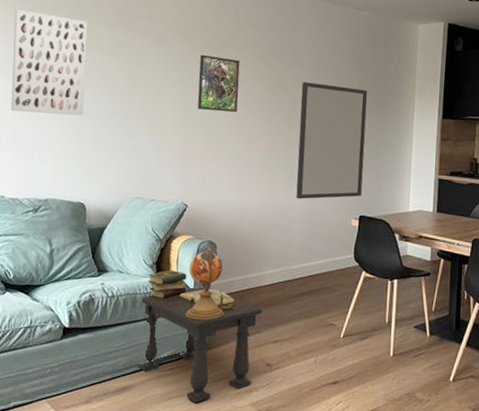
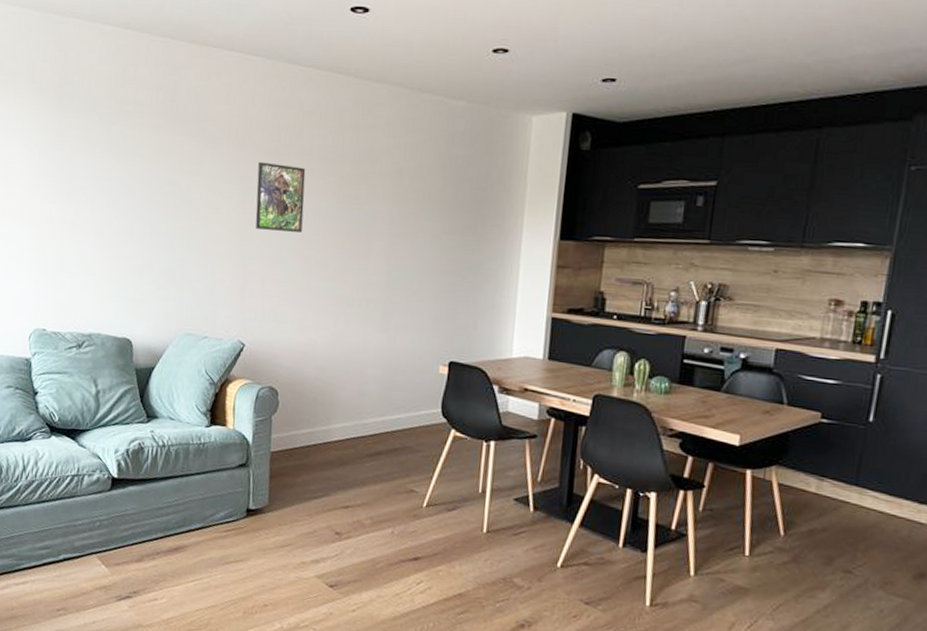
wall art: present [11,9,88,116] -> none [49,112,130,238]
side table: present [137,248,262,403] -> none [191,395,331,570]
home mirror: present [296,82,368,200] -> none [371,194,464,340]

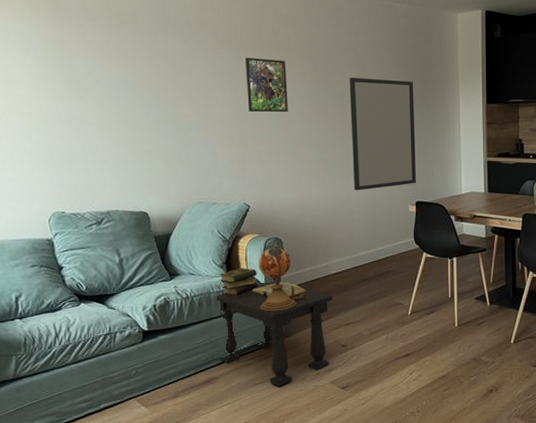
side table: none [191,395,331,570] -> present [217,244,333,386]
home mirror: none [371,194,464,340] -> present [349,78,417,191]

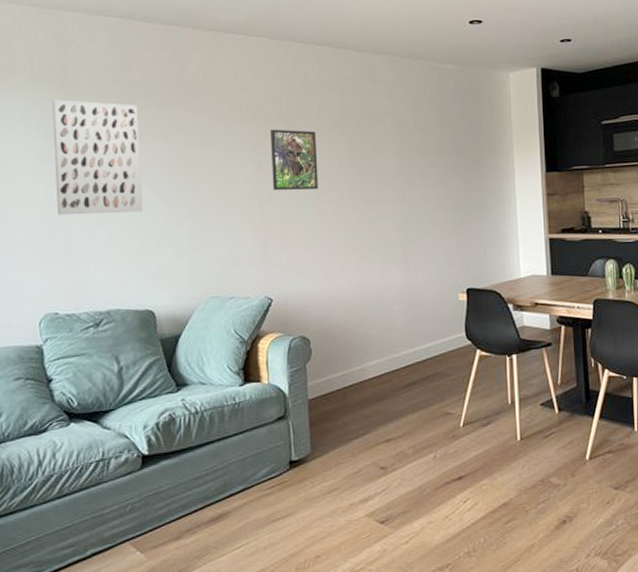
wall art: none [47,23,135,128] -> present [52,99,143,215]
side table: present [217,244,333,386] -> none [231,344,369,522]
home mirror: present [349,78,417,191] -> none [388,147,467,278]

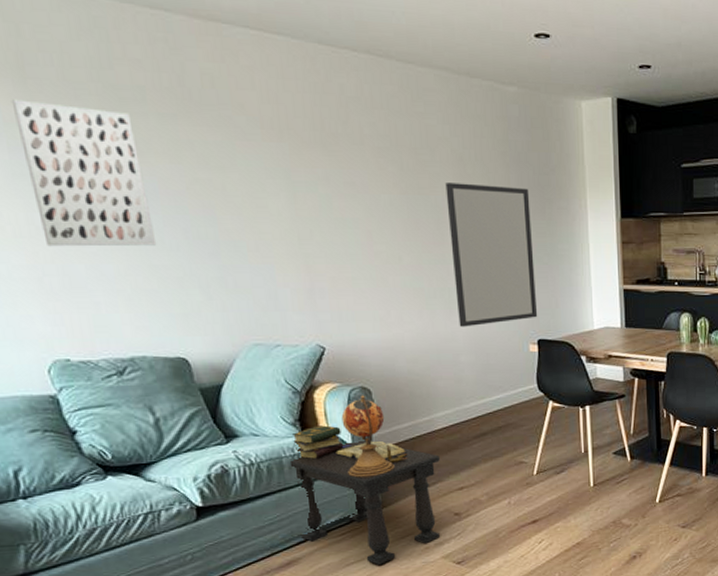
side table: none [231,344,369,522] -> present [291,395,440,565]
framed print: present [271,129,318,190] -> none [304,153,367,227]
home mirror: none [388,147,467,278] -> present [445,183,538,327]

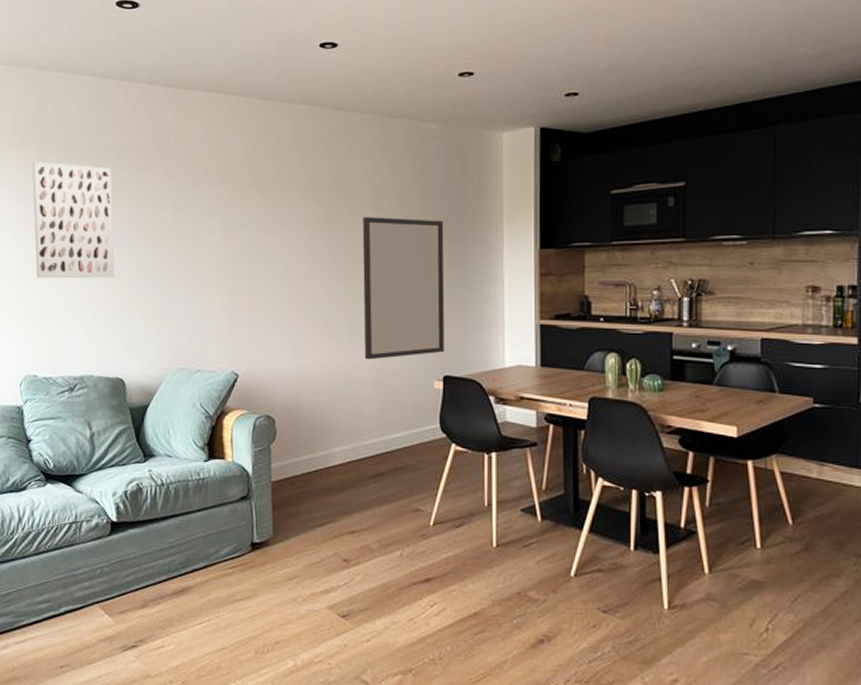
side table: present [291,395,440,565] -> none [195,423,334,606]

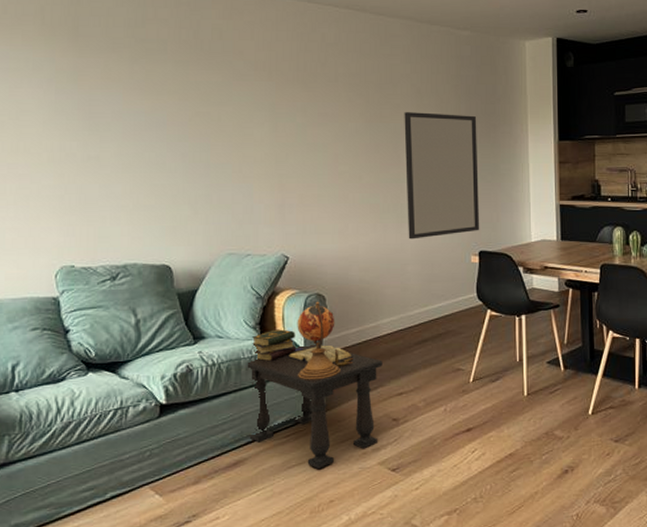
wall art: present [32,161,115,279] -> none [64,53,159,169]
side table: none [195,423,334,606] -> present [248,301,382,469]

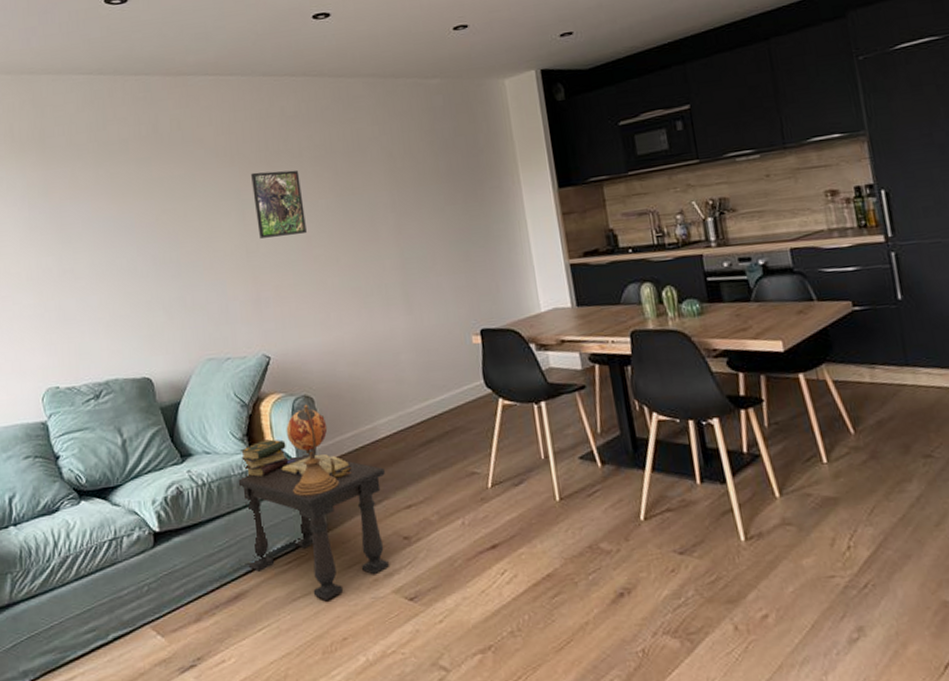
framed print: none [287,89,334,150] -> present [251,170,307,239]
home mirror: present [404,112,480,240] -> none [377,172,479,324]

